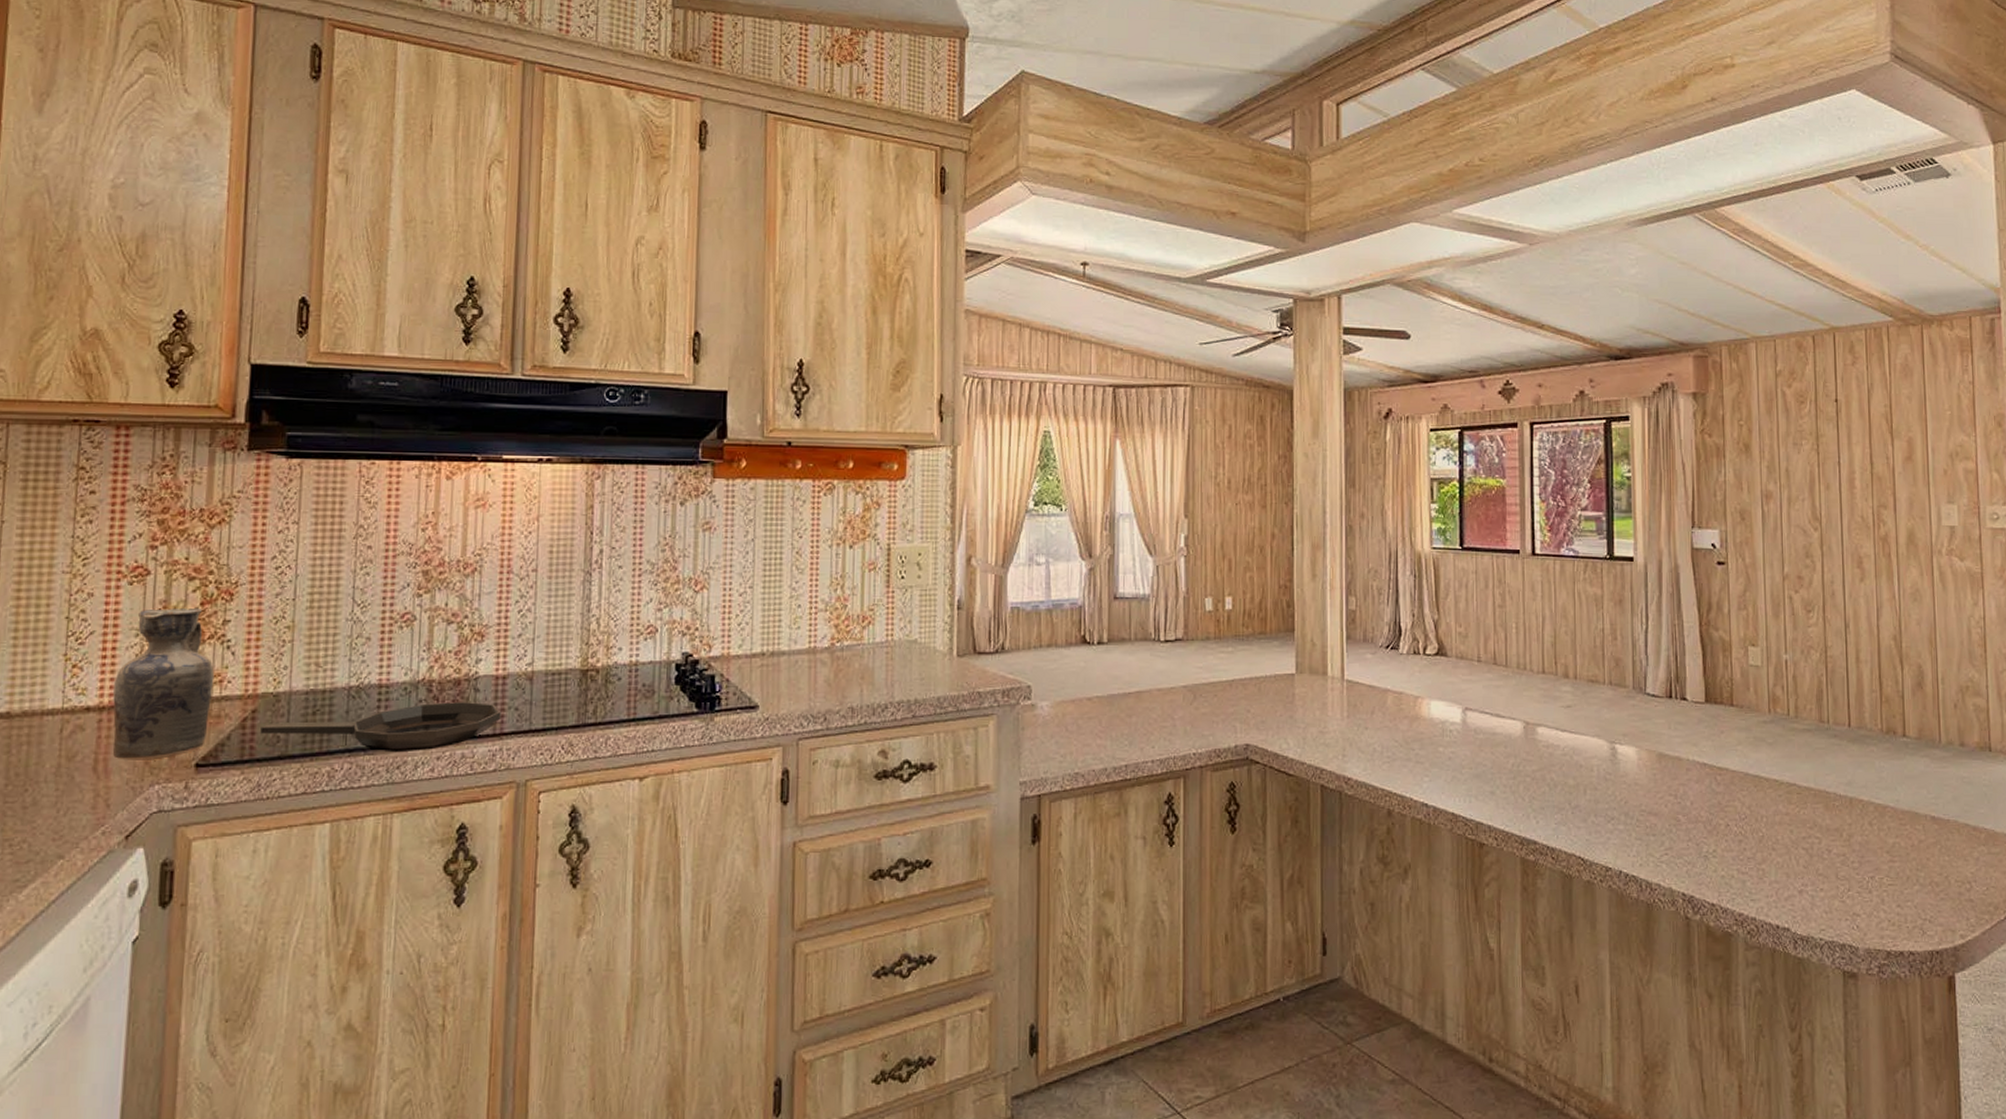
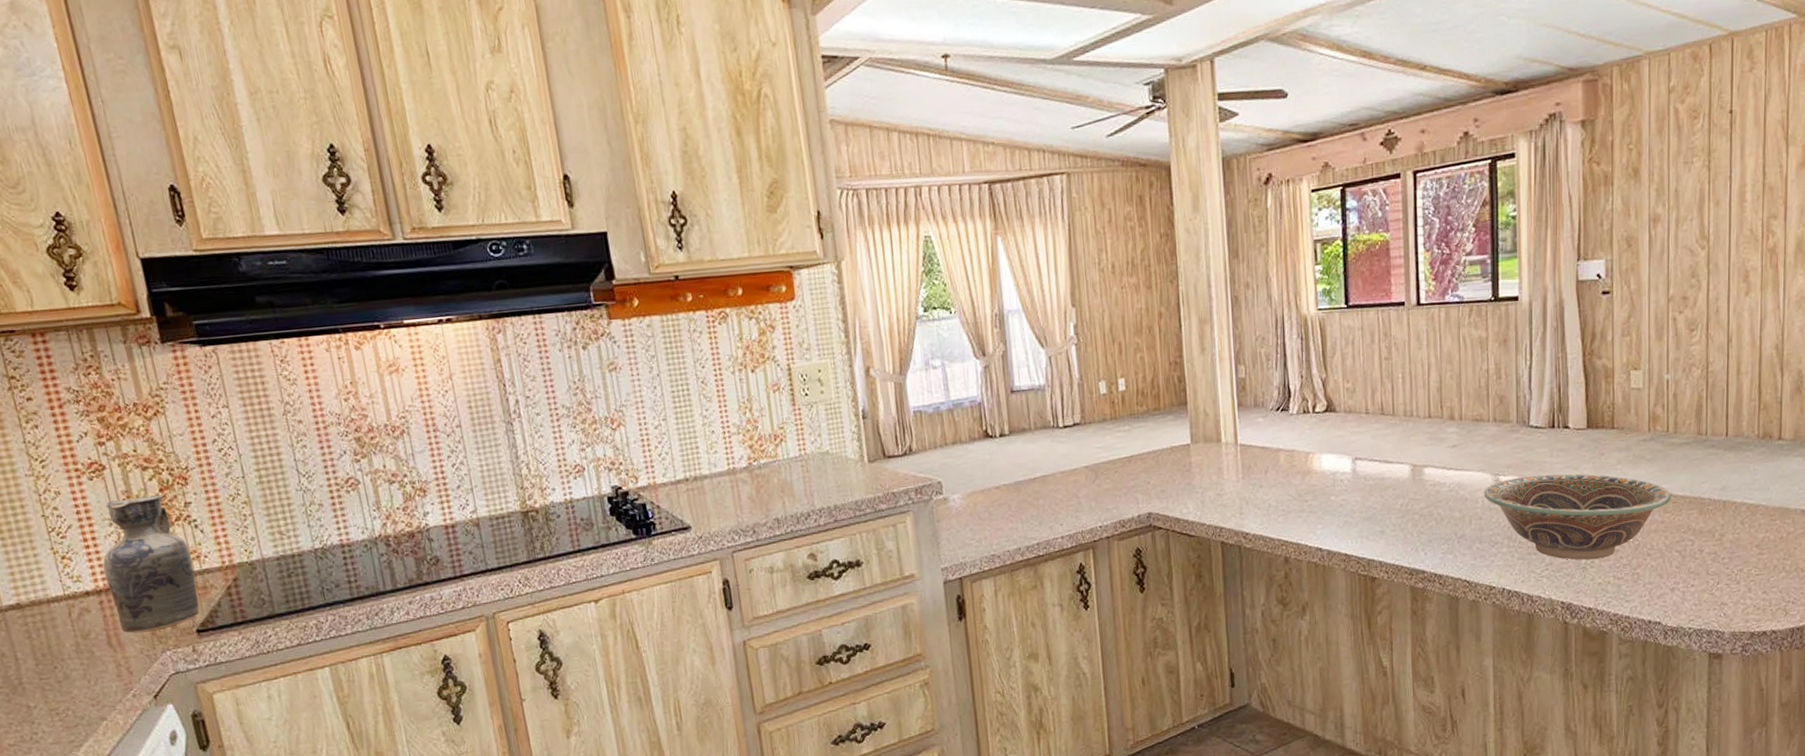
frying pan: present [260,701,502,753] -> none [245,550,459,602]
decorative bowl: none [1599,748,1795,847] -> present [1483,474,1671,560]

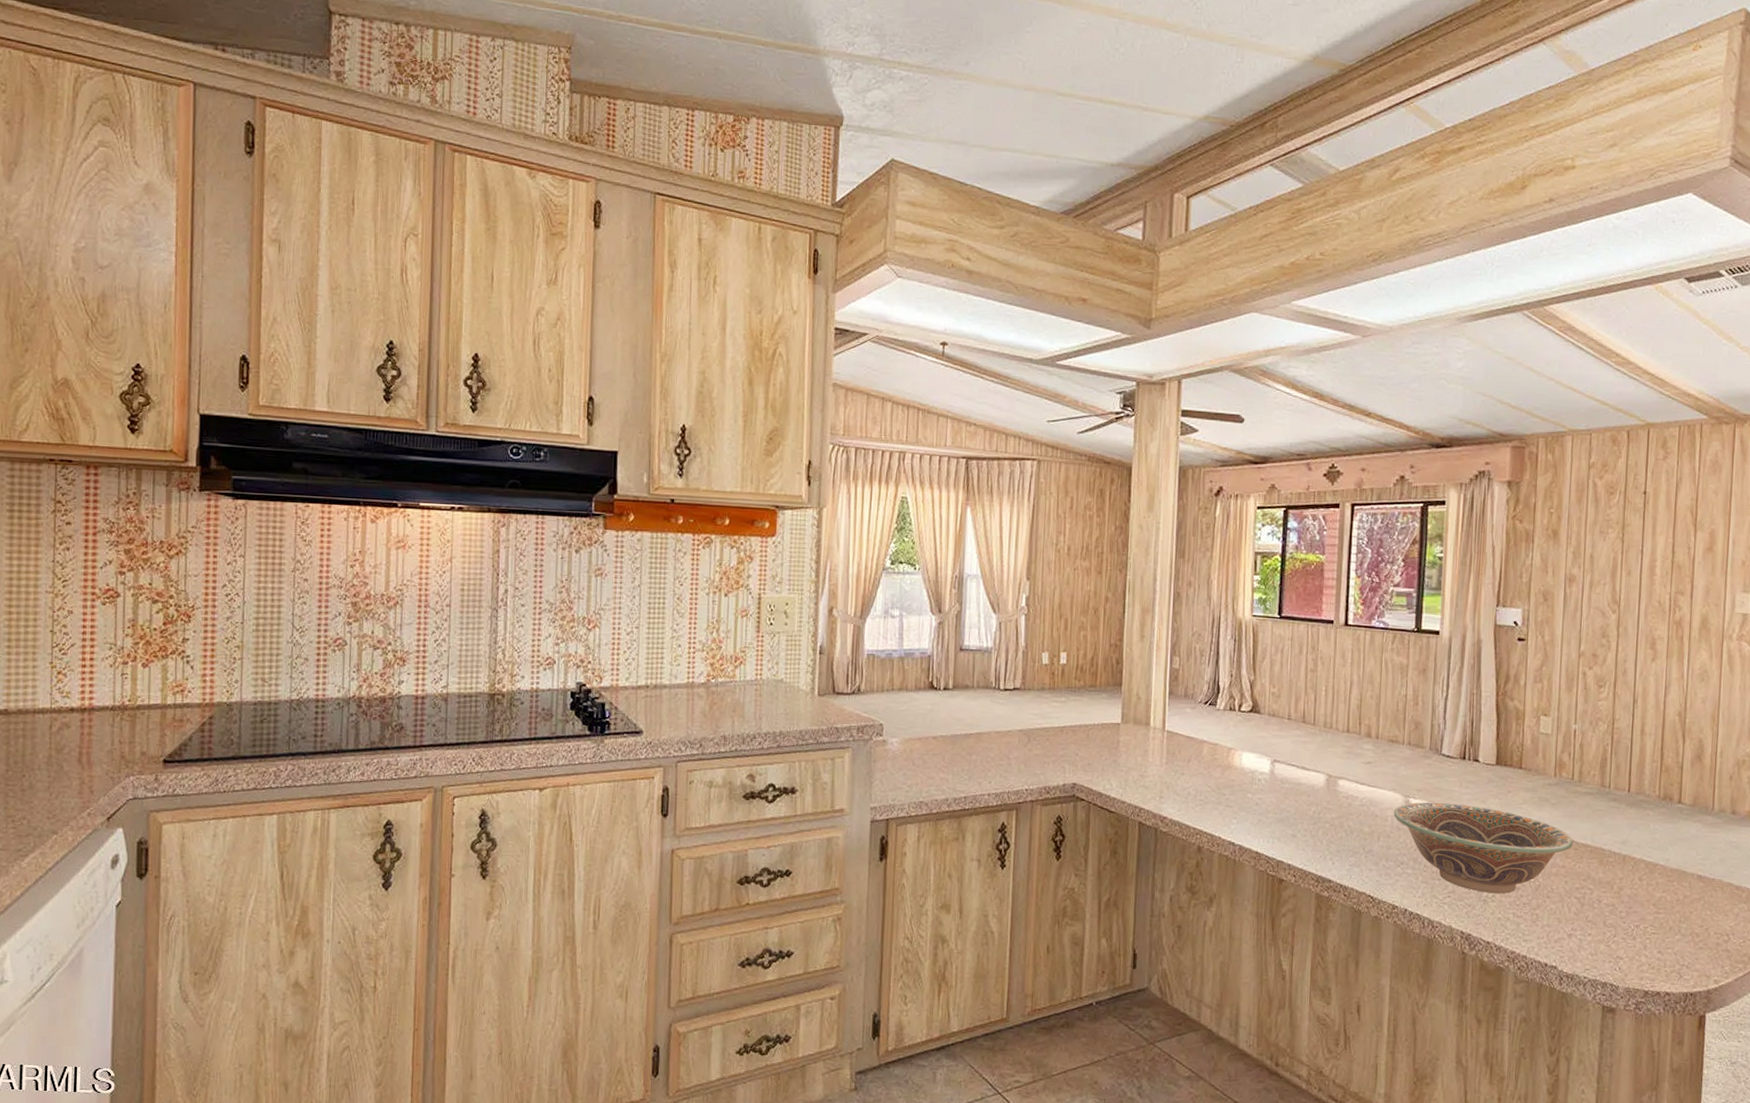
ceramic jug: present [102,494,200,634] -> none [92,626,177,756]

